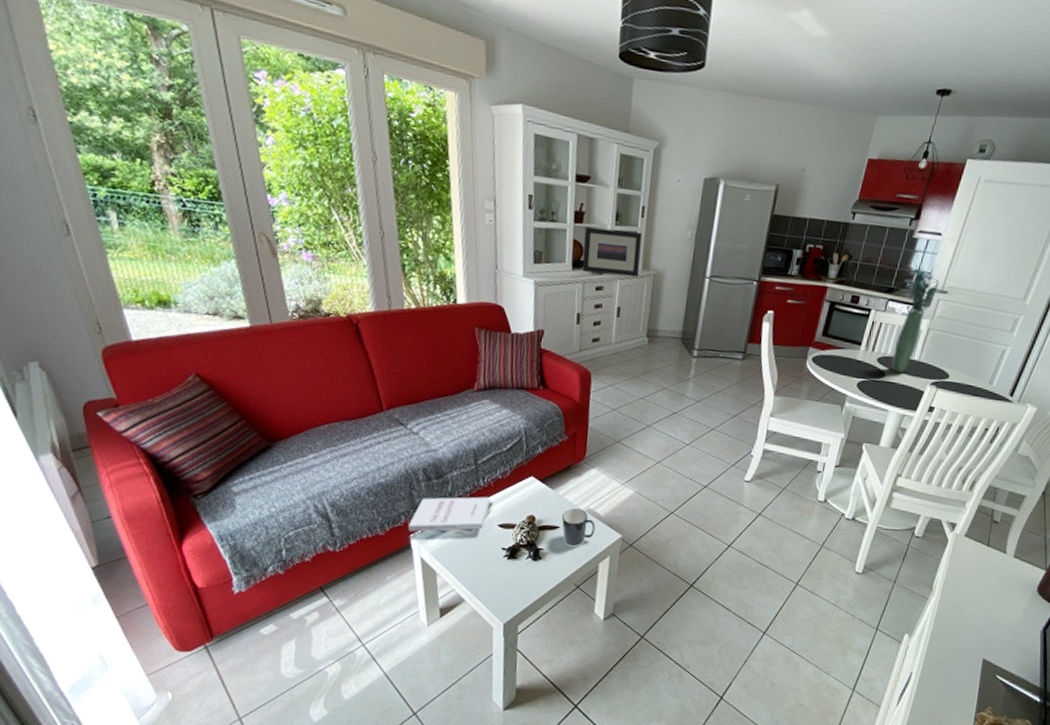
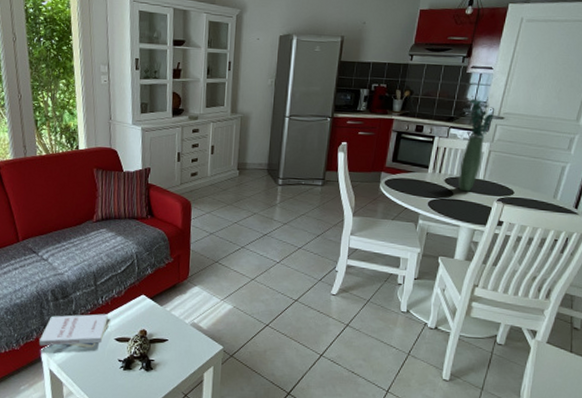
mug: present [562,508,596,548] -> none [170,323,200,359]
picture frame: present [582,226,642,277] -> none [181,81,230,120]

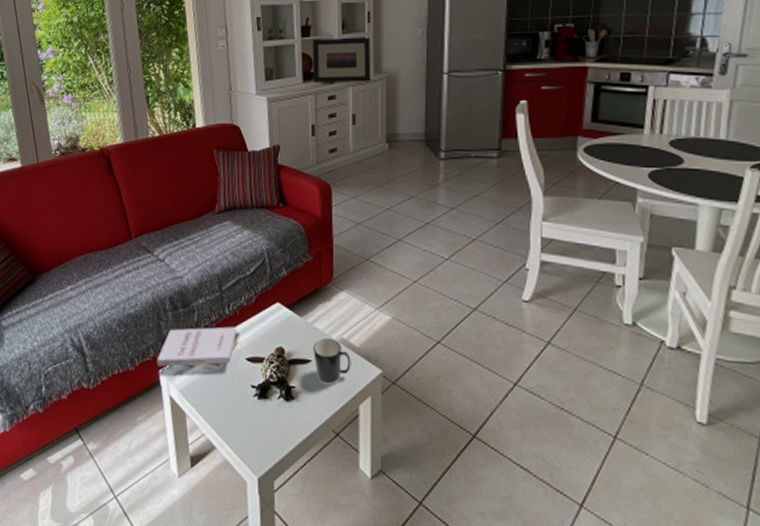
mug: none [170,323,200,359] -> present [313,338,351,386]
picture frame: none [181,81,230,120] -> present [312,37,371,83]
vase: present [458,95,494,192] -> none [689,28,732,157]

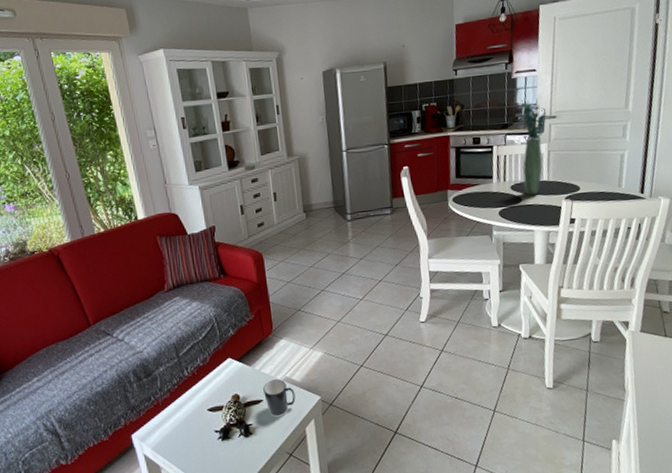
books: present [157,326,241,370] -> none [128,385,201,432]
picture frame: present [312,37,371,83] -> none [232,126,286,170]
vase: none [689,28,732,157] -> present [520,99,546,196]

